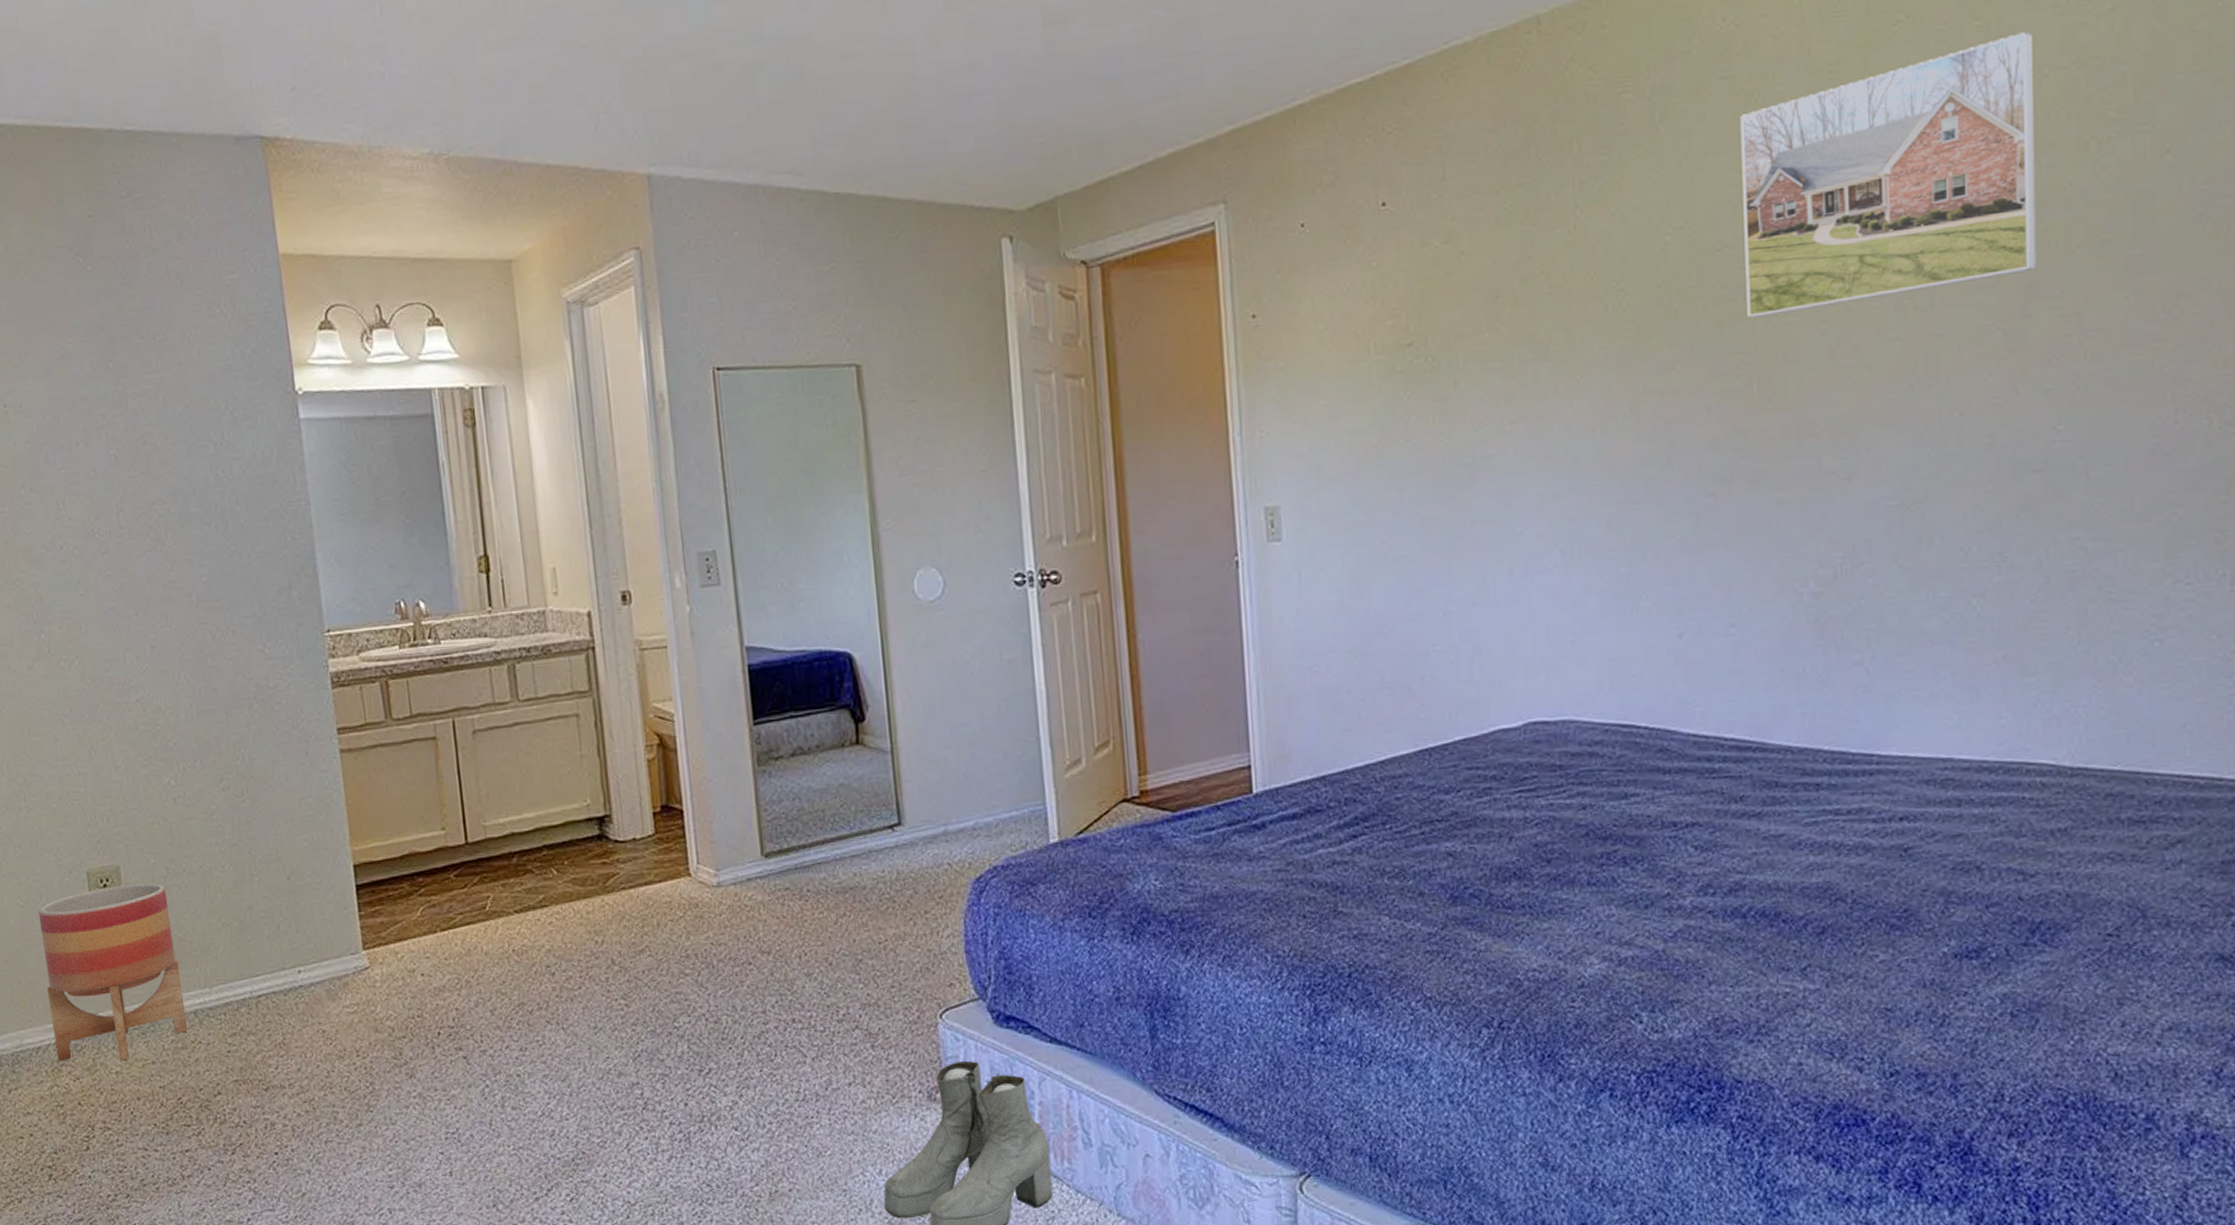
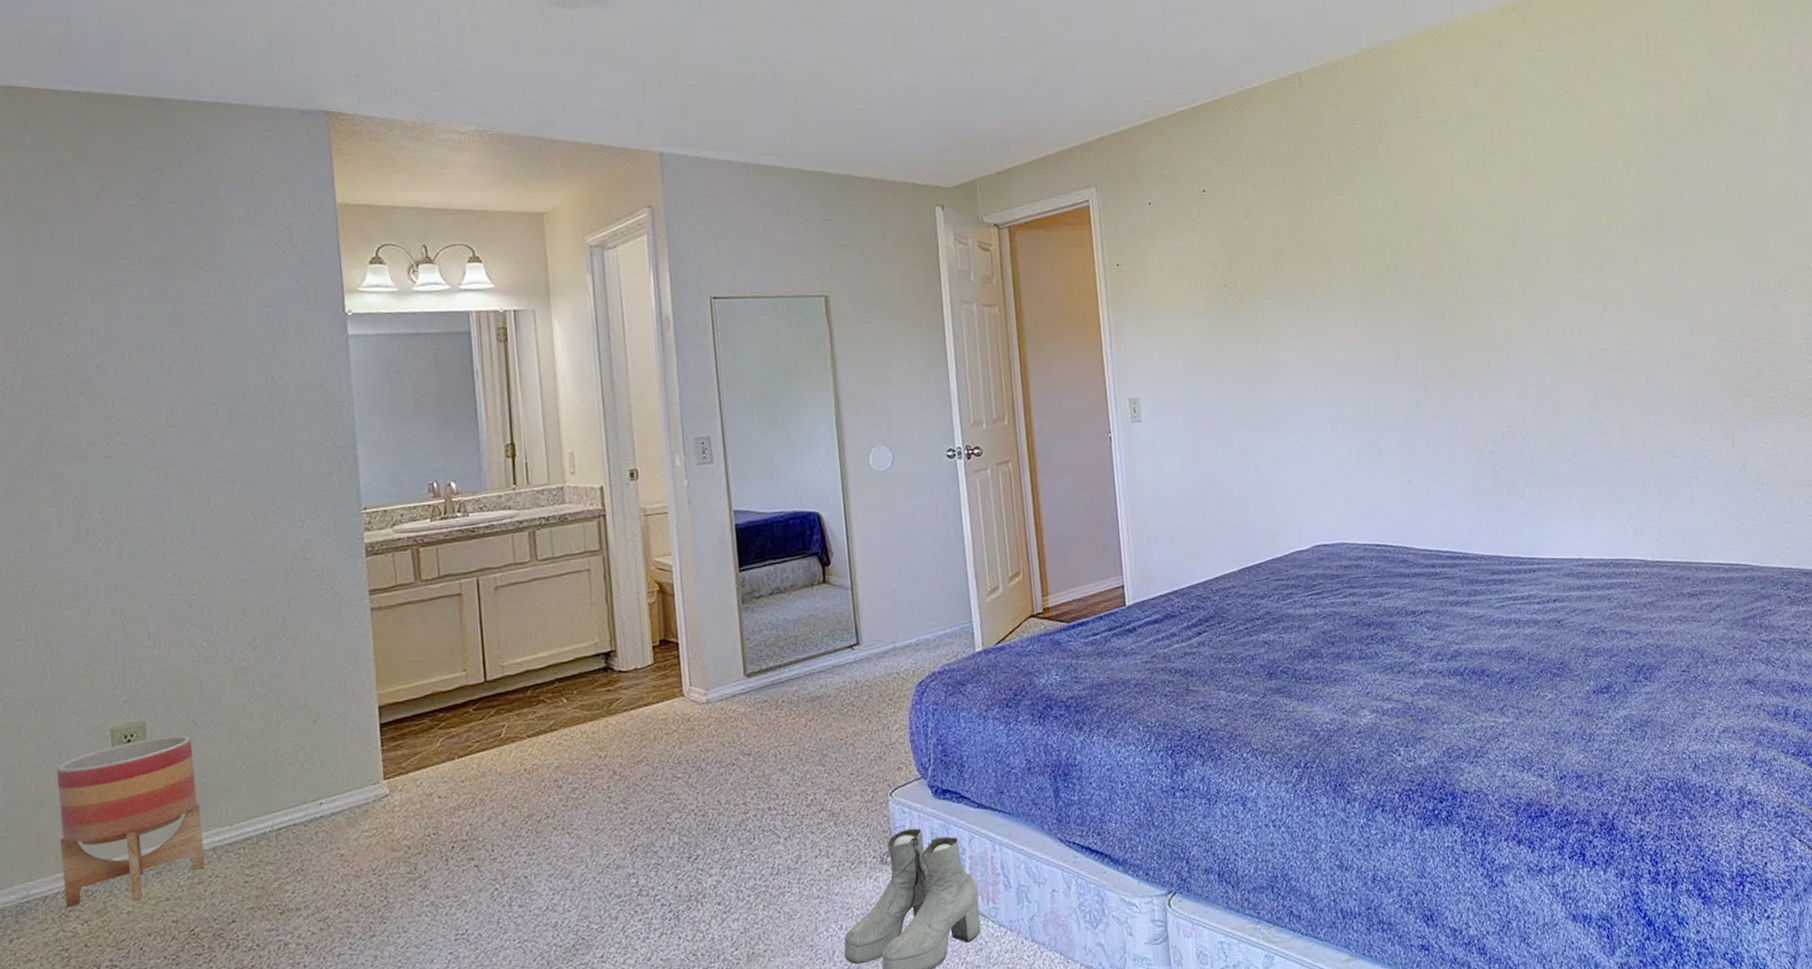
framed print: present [1740,32,2036,318] -> none [1427,98,1607,271]

